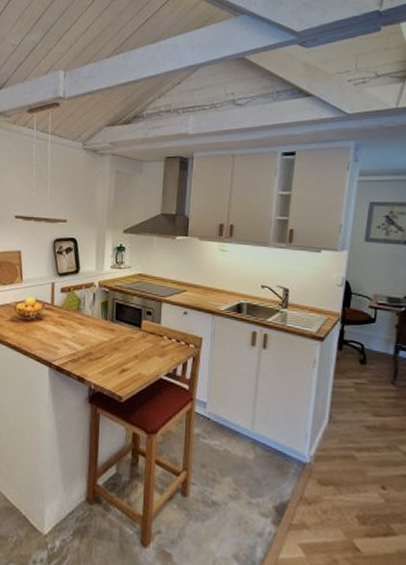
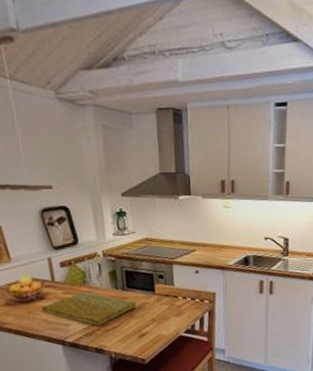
cutting board: none [38,317,122,355] -> present [41,291,136,327]

